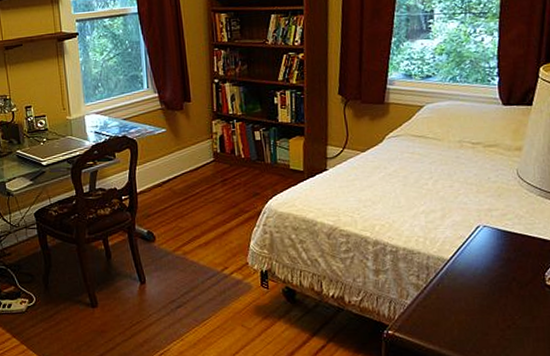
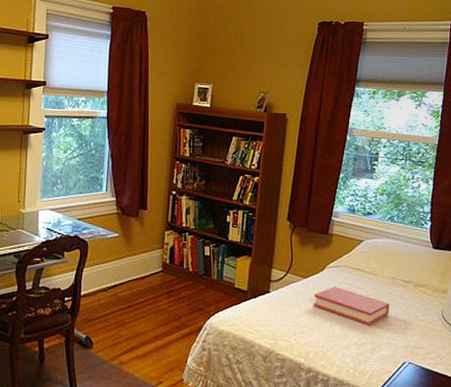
hardback book: none [374,157,459,193] -> present [313,287,390,326]

